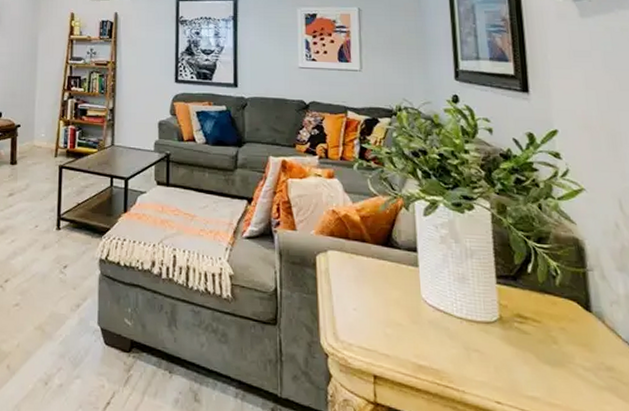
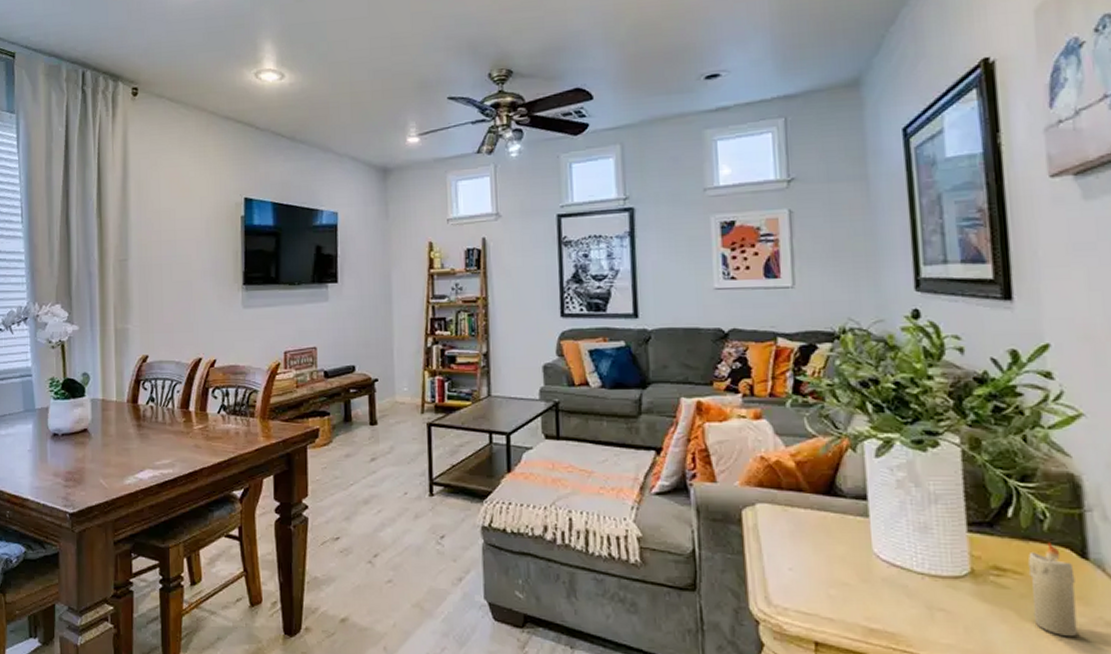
candle: none [544,295,585,379] -> present [1027,542,1078,637]

